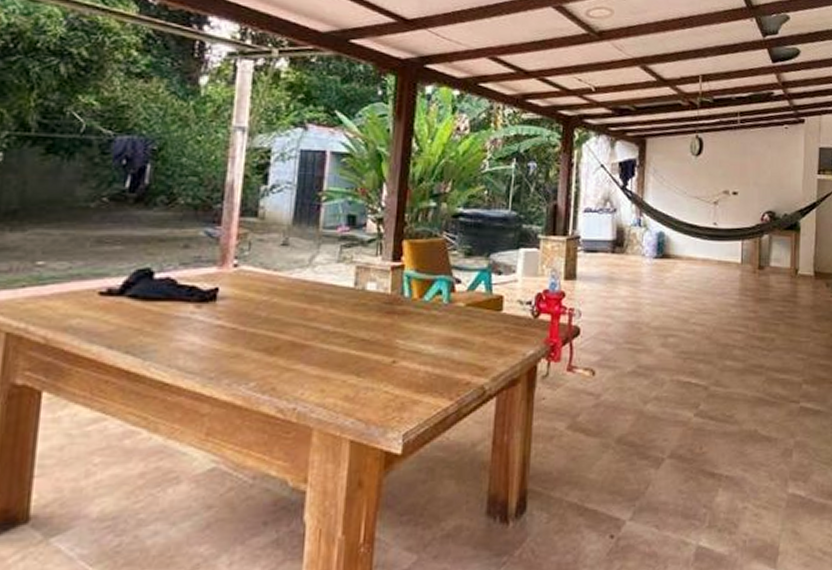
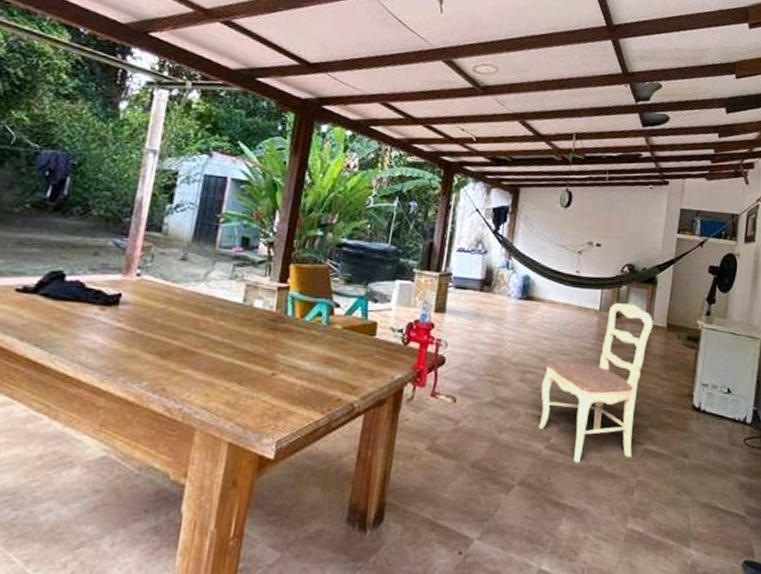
chair: none [685,253,799,429] -> present [538,303,653,463]

